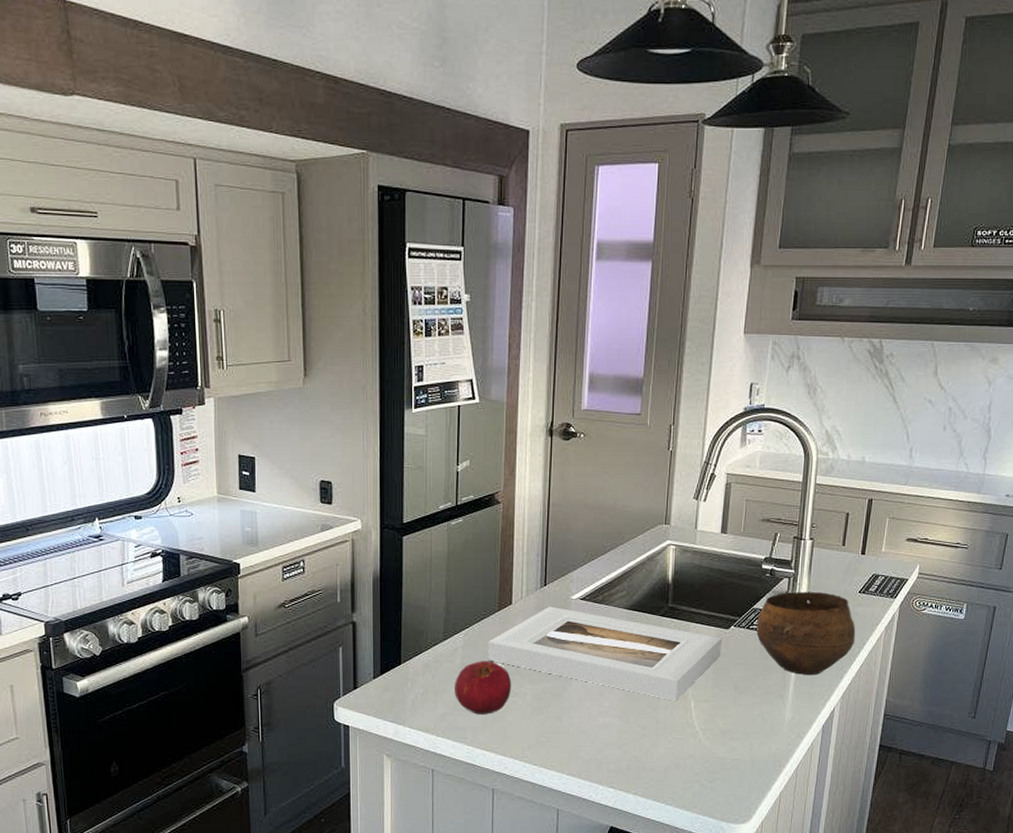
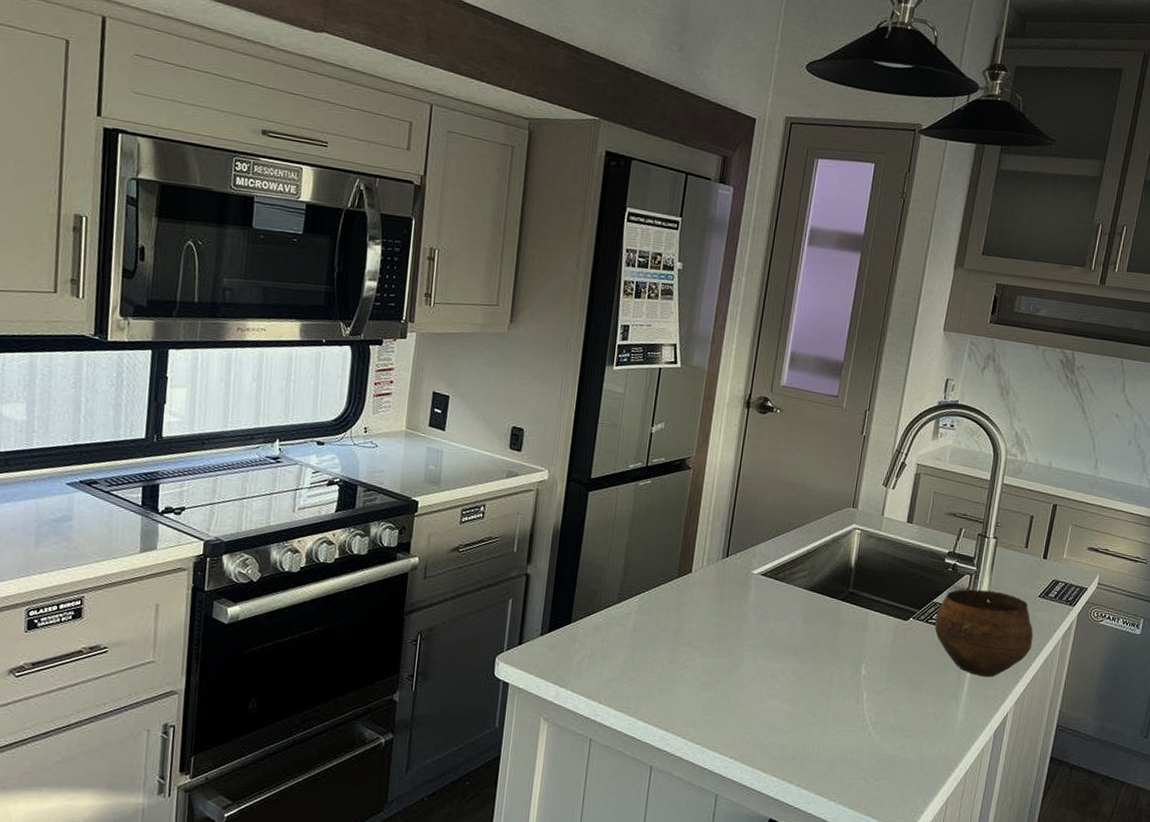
fruit: present [455,661,512,714] -> none [623,628,683,685]
picture frame: present [488,606,723,701] -> none [661,578,901,690]

